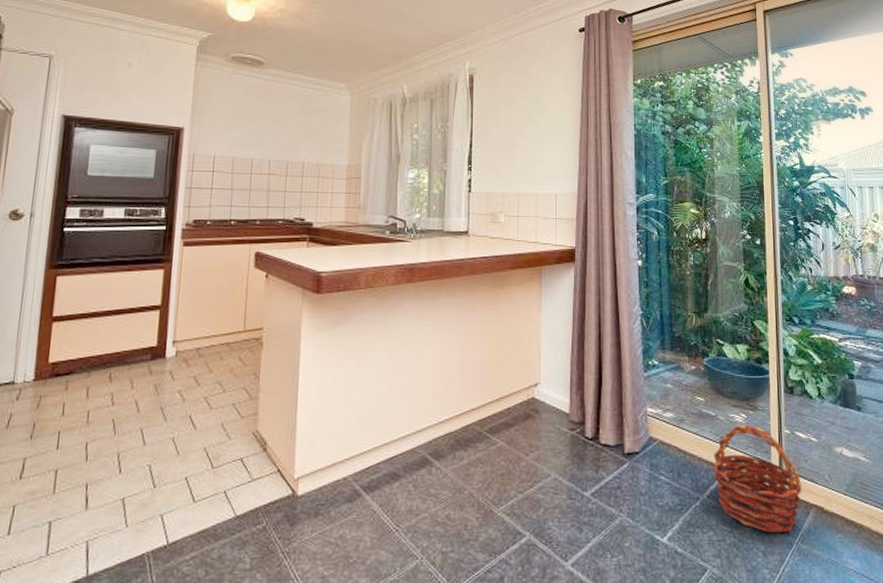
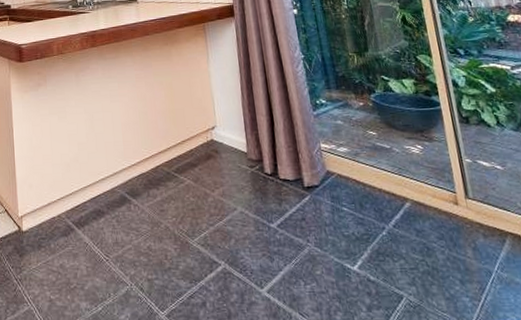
basket: present [713,425,802,532] -> none [393,156,494,261]

